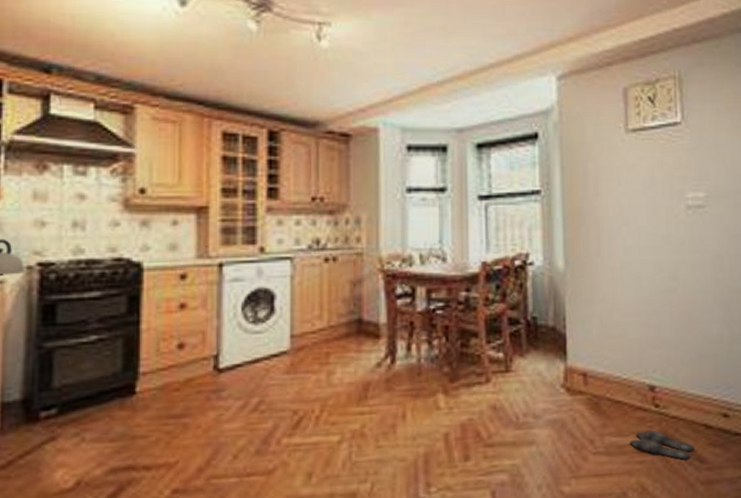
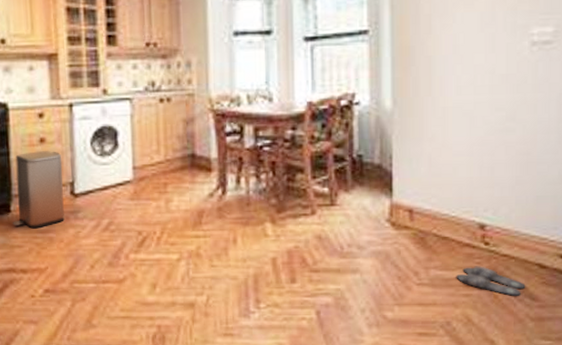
pedal bin: none [137,318,206,414] -> present [13,151,64,229]

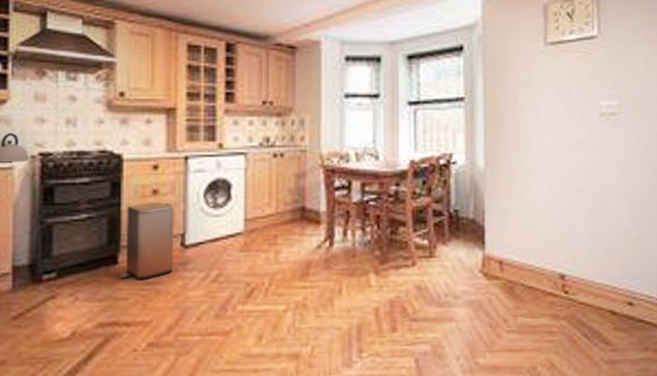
slippers: present [456,266,526,297] -> none [540,313,600,342]

